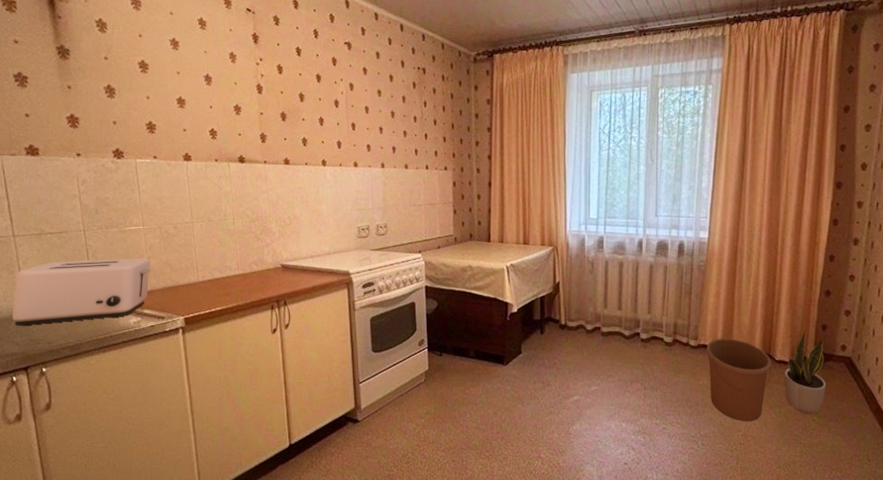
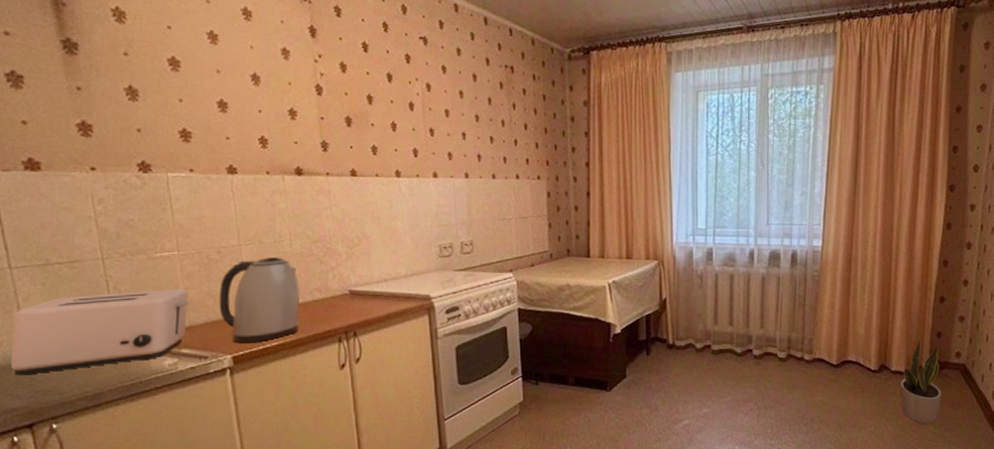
kettle: none [174,233,241,307] -> present [219,257,301,344]
bucket: present [706,338,771,421] -> none [821,350,887,436]

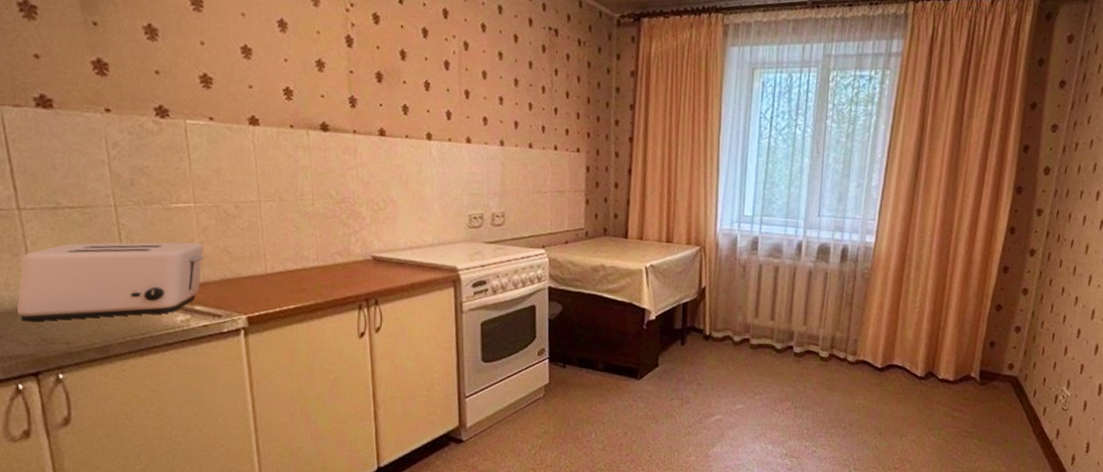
kettle: present [219,257,301,344] -> none [235,216,321,305]
potted plant: present [900,338,942,425] -> none [946,346,991,437]

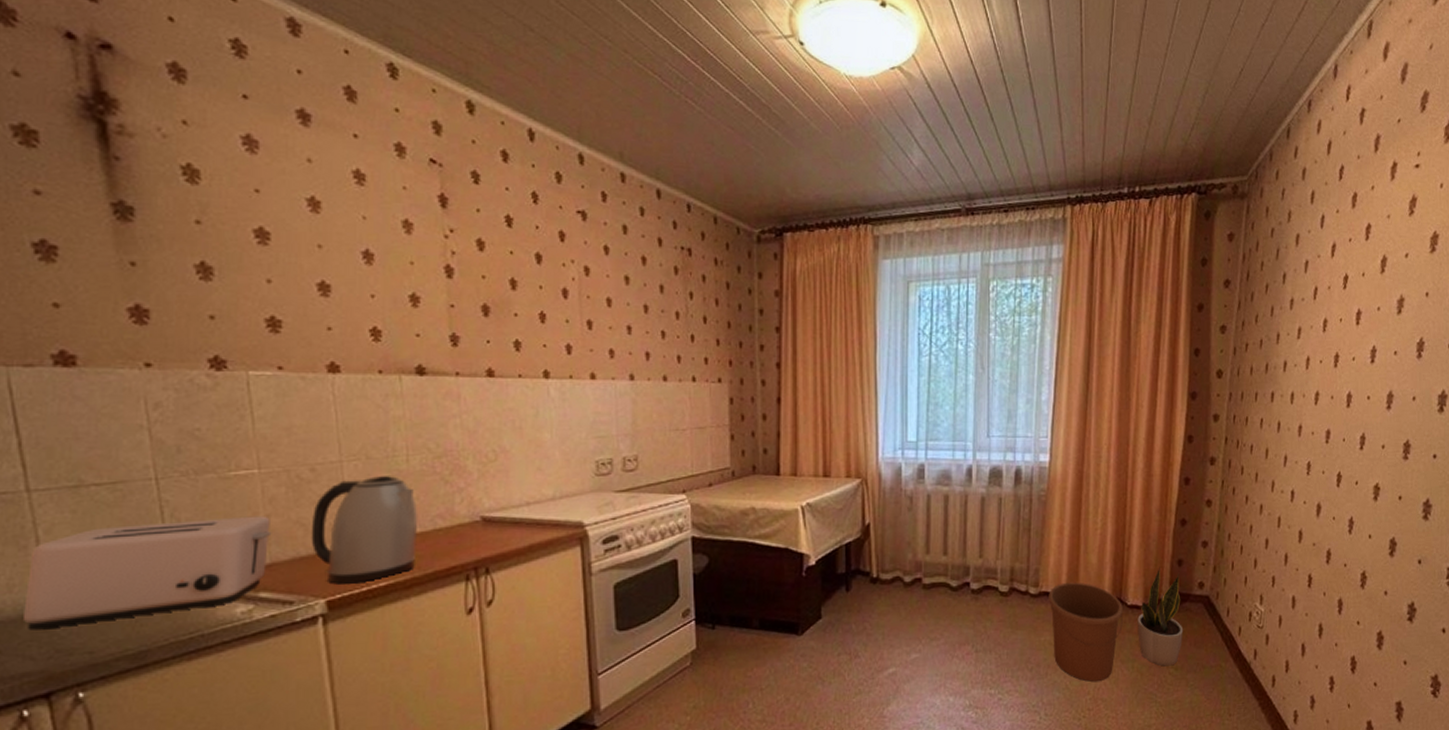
kettle: none [235,216,321,305] -> present [311,476,419,585]
bucket: none [865,353,934,444] -> present [1049,582,1123,682]
potted plant: none [946,346,991,437] -> present [1137,567,1184,667]

